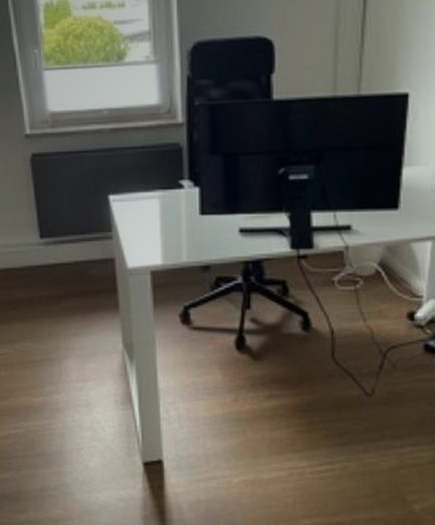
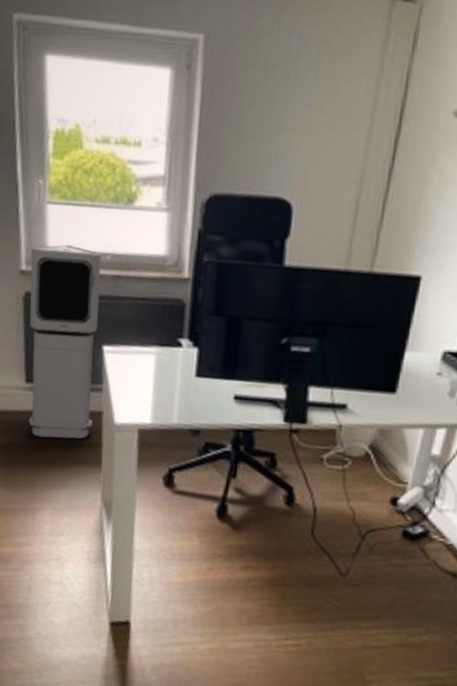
air purifier: none [34,105,107,288] -> present [28,244,101,439]

